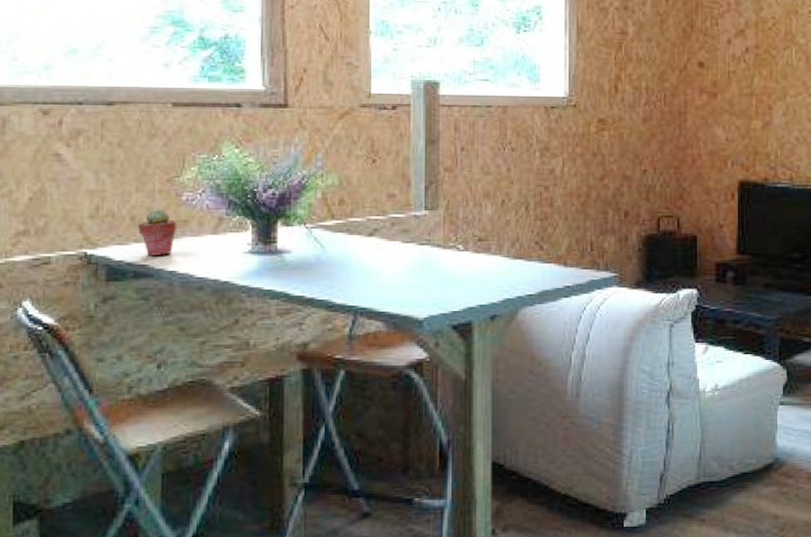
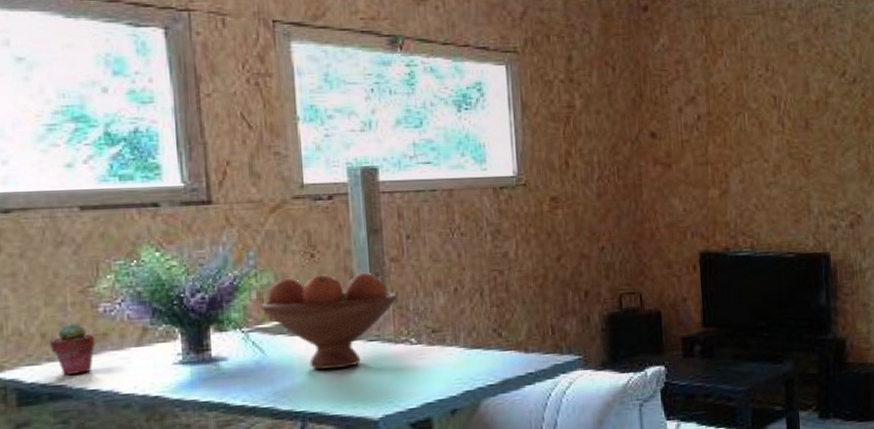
fruit bowl: none [324,179,448,269] -> present [260,272,397,371]

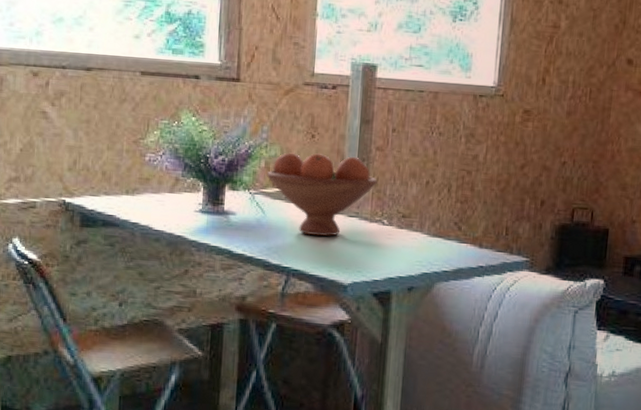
potted succulent: present [50,322,96,375] -> none [108,166,141,208]

